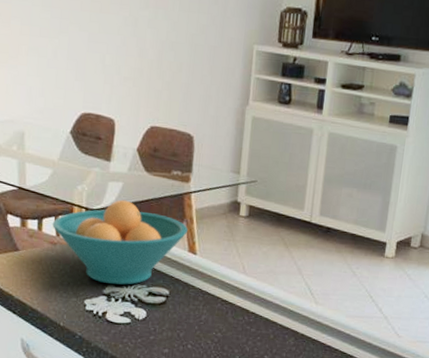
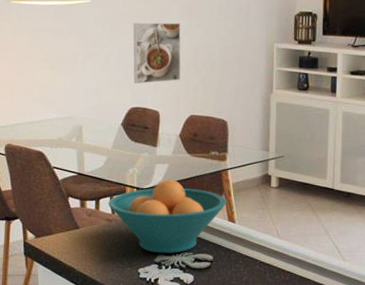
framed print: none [86,9,145,85] -> present [133,22,181,84]

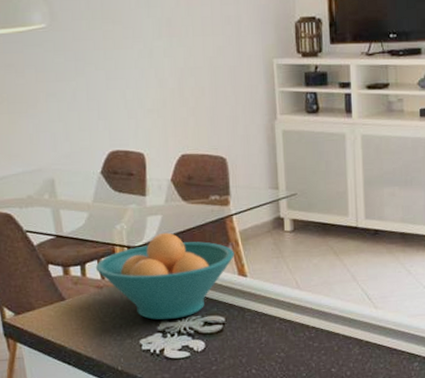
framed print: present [133,22,181,84] -> none [101,43,166,123]

